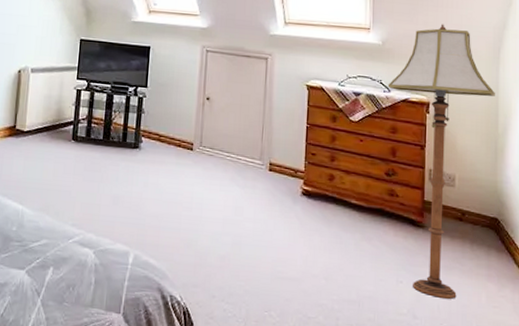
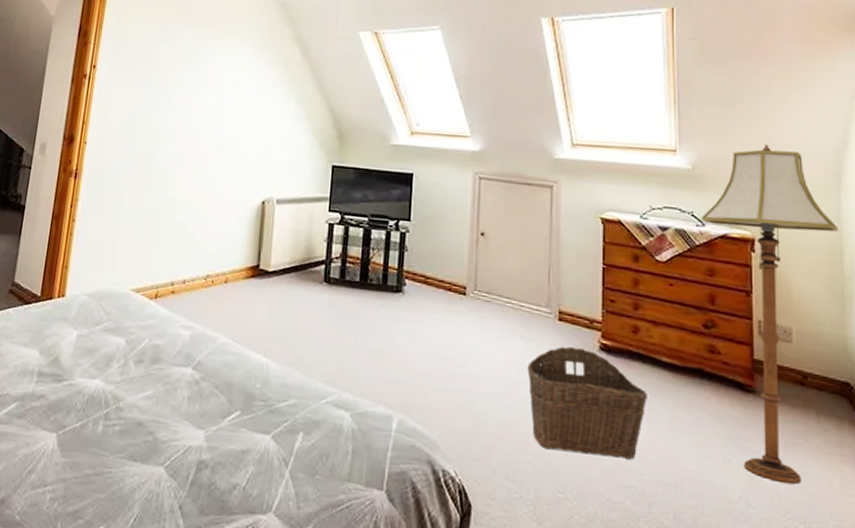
wicker basket: none [242,192,339,283] -> present [527,346,647,460]

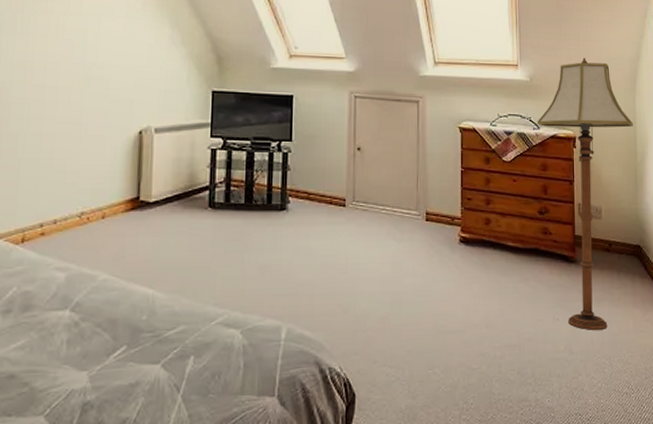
wicker basket: present [527,346,647,460] -> none [401,243,497,334]

